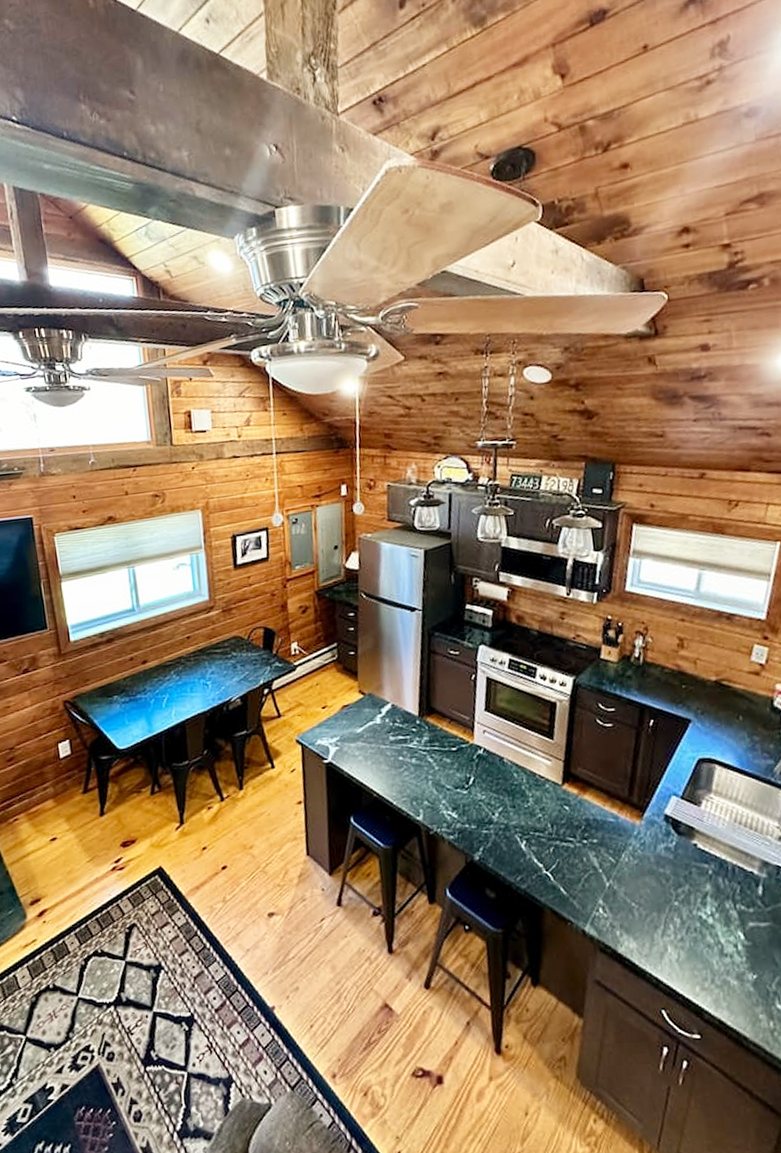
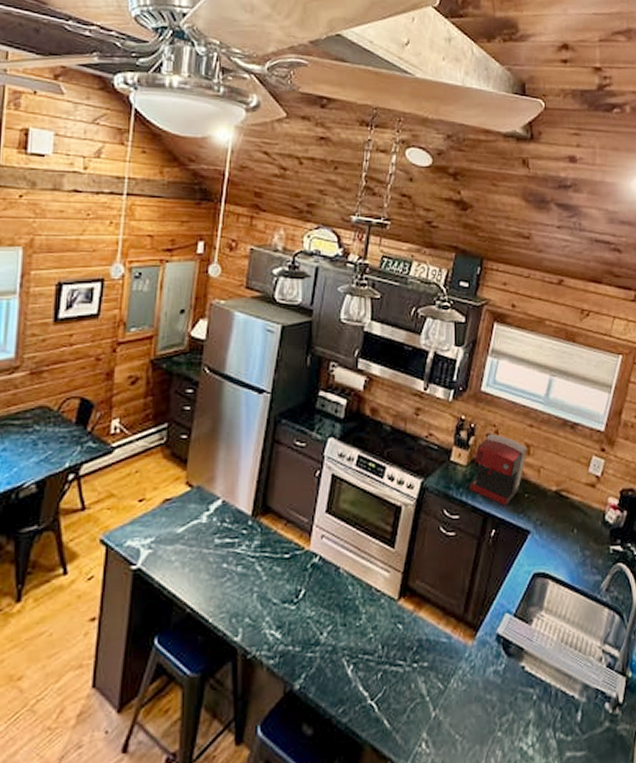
coffee maker: none [622,630,681,697] -> present [469,434,528,505]

